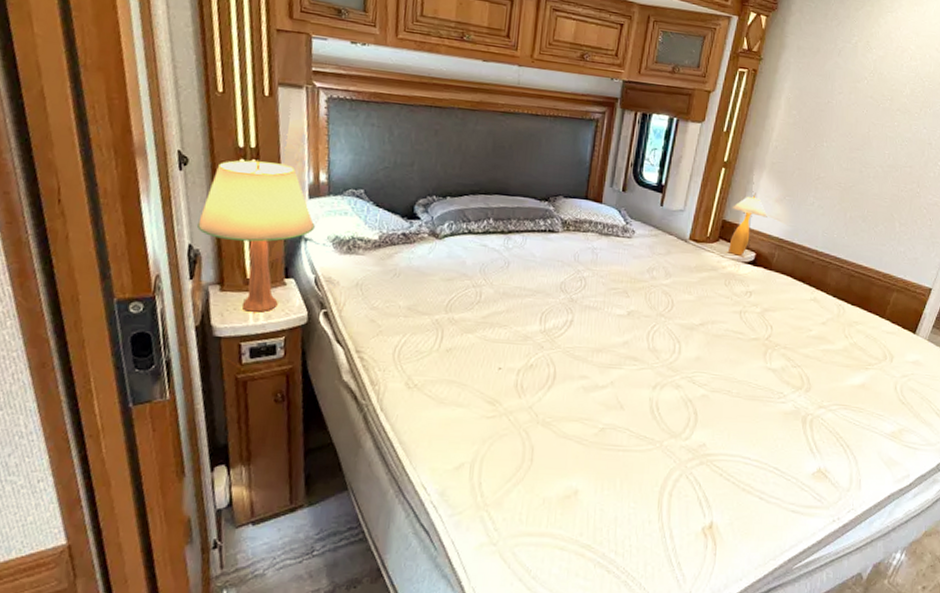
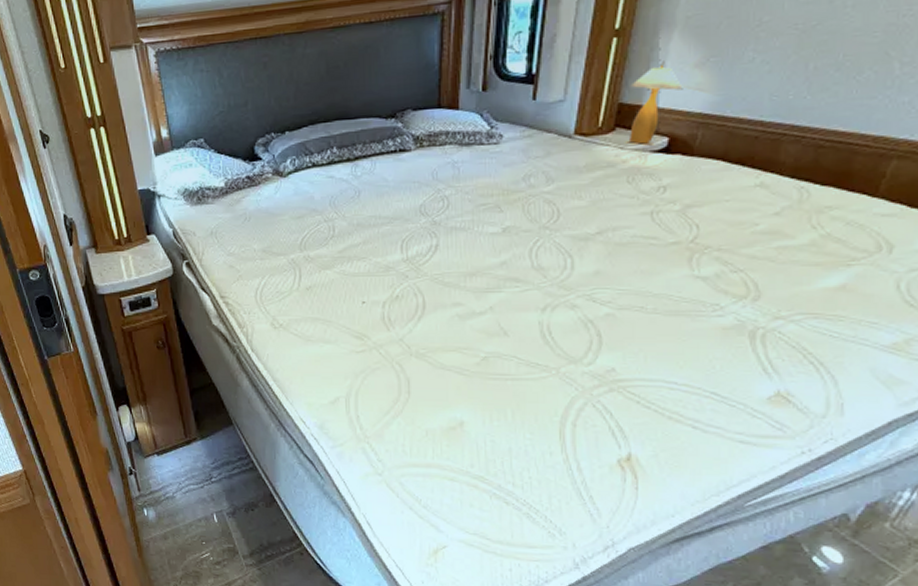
table lamp: present [196,158,315,313] -> none [66,125,165,269]

